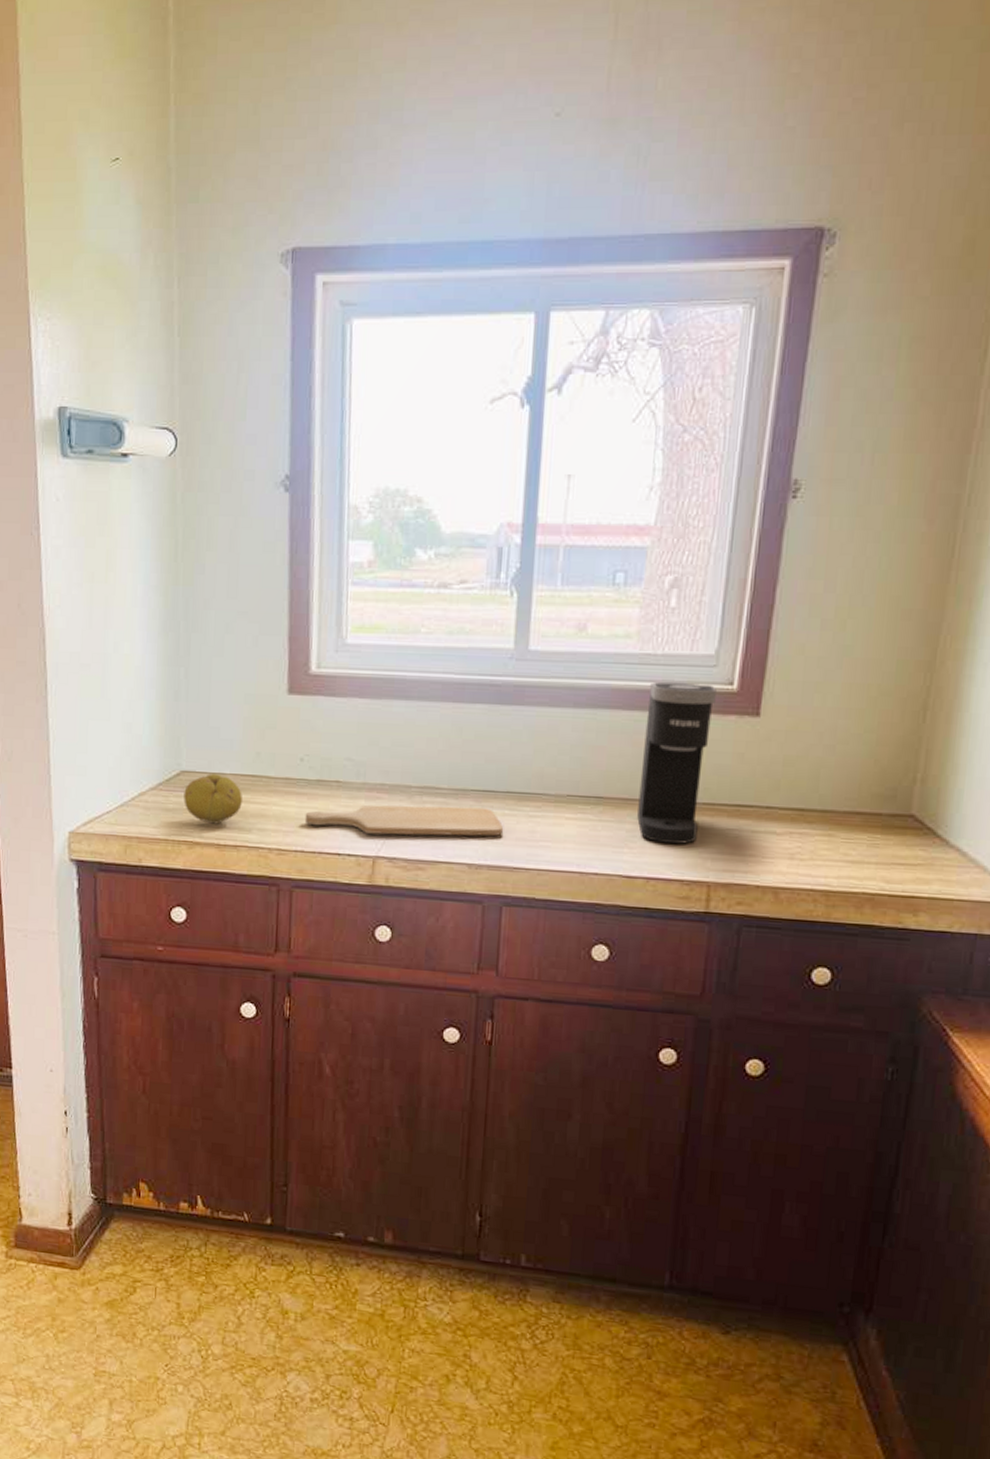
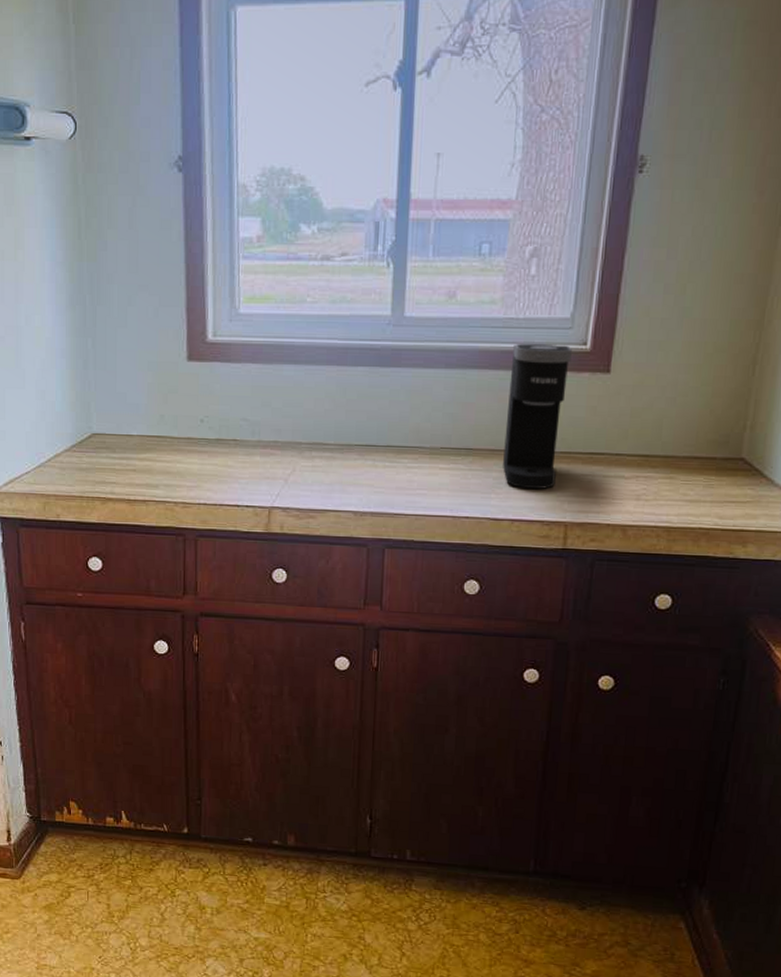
fruit: present [184,774,242,824] -> none [96,435,149,481]
chopping board: present [304,805,504,837] -> none [206,460,385,487]

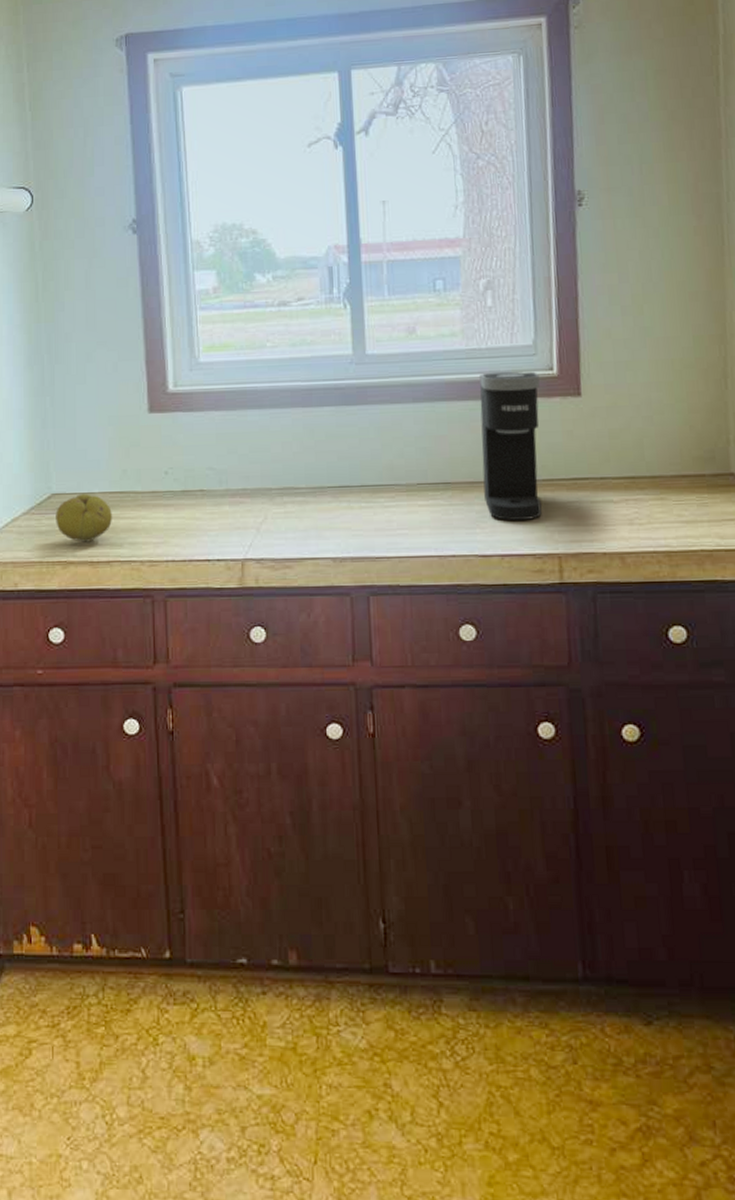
fruit: none [96,435,149,481] -> present [56,494,112,542]

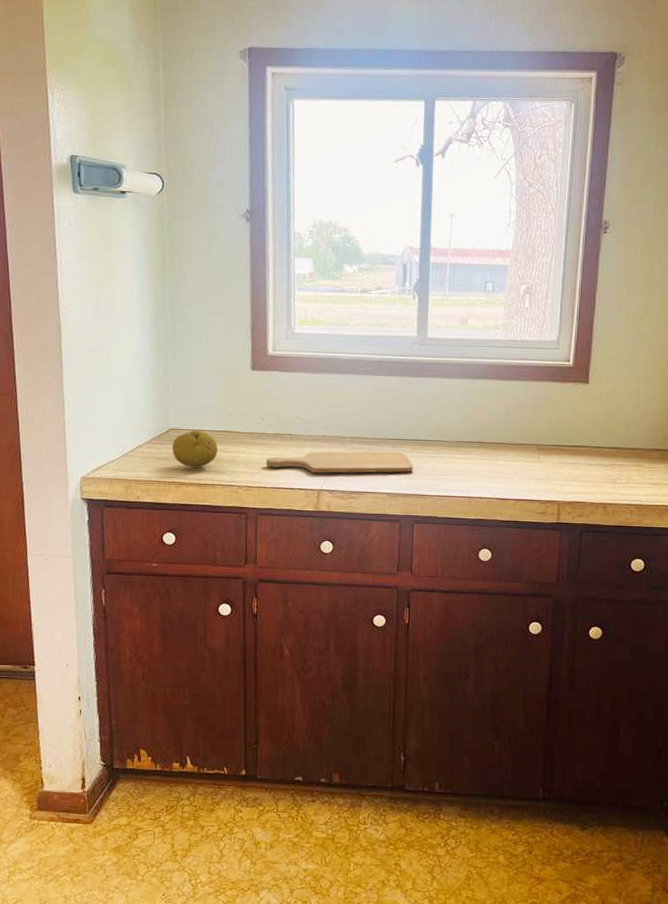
chopping board: none [173,503,363,538] -> present [266,451,413,473]
coffee maker: present [479,371,542,521] -> none [508,359,559,475]

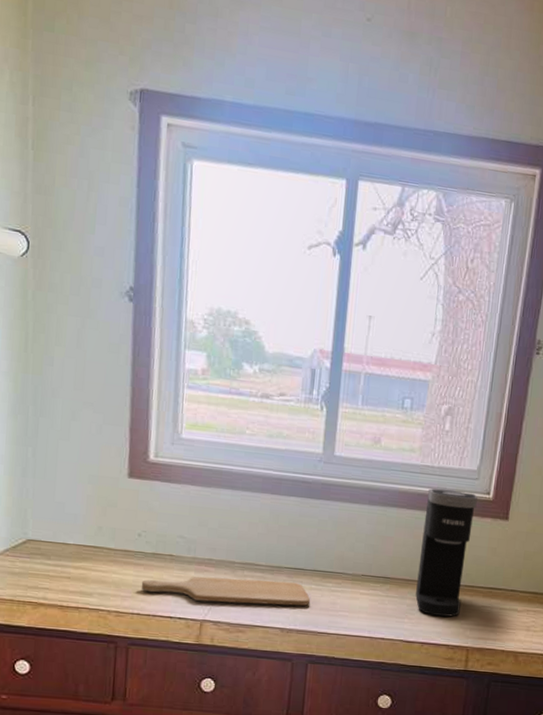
fruit: present [172,430,218,469] -> none [29,543,85,588]
coffee maker: none [508,359,559,475] -> present [415,488,478,617]

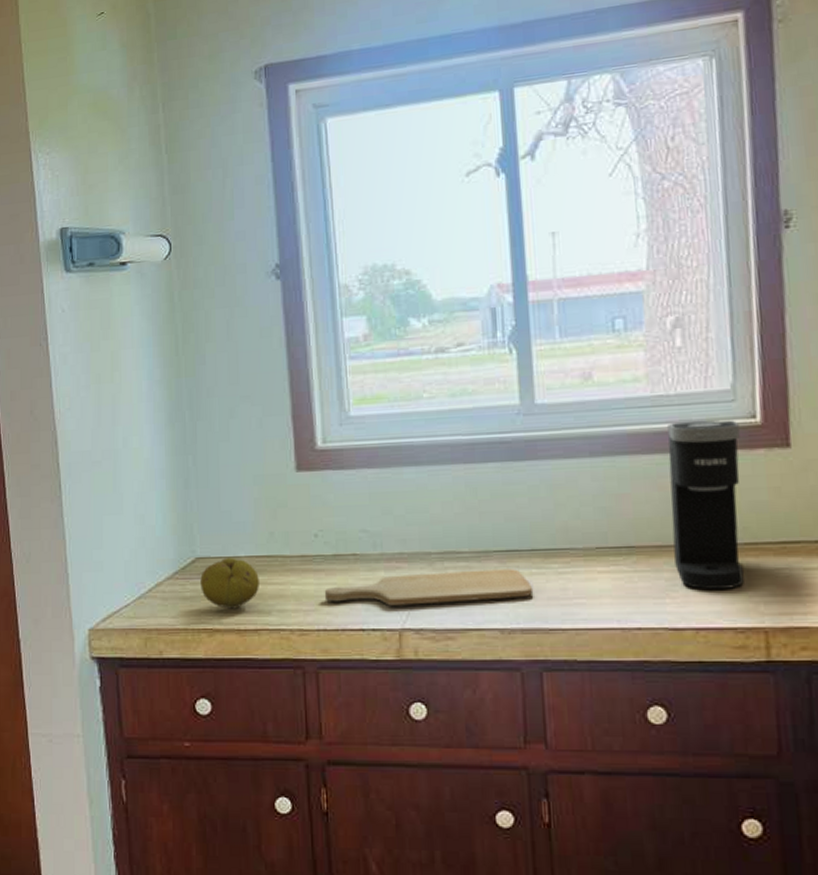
fruit: none [29,543,85,588] -> present [200,558,259,609]

